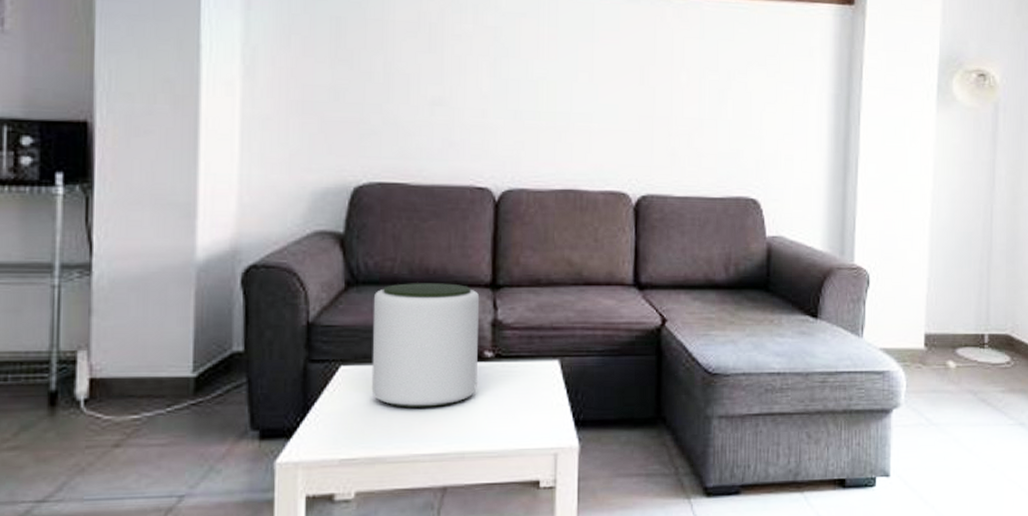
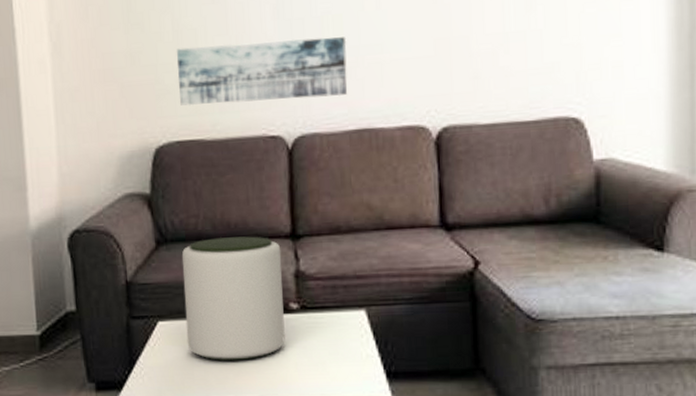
wall art: none [386,91,559,157] -> present [177,37,348,106]

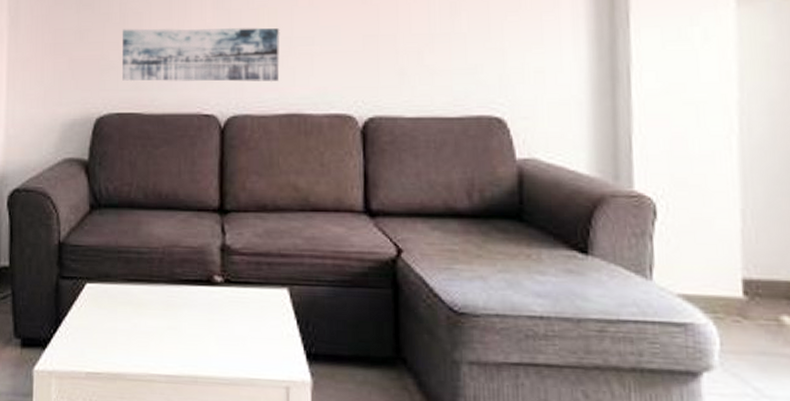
plant pot: present [181,236,285,361] -> none [112,207,209,329]

